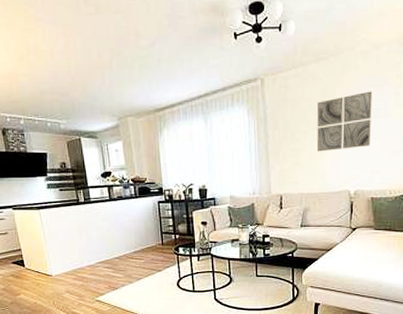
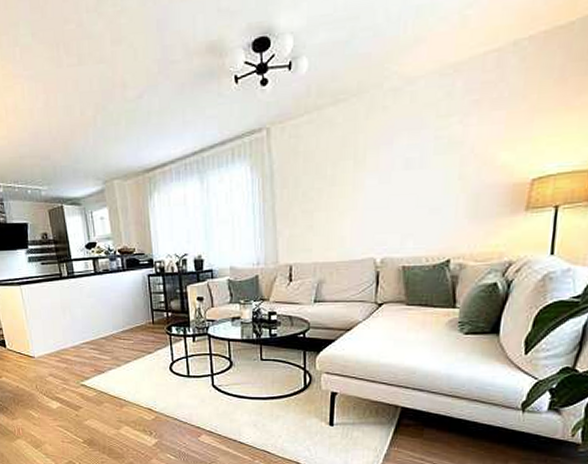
wall art: present [316,91,373,152] -> none [334,136,405,213]

